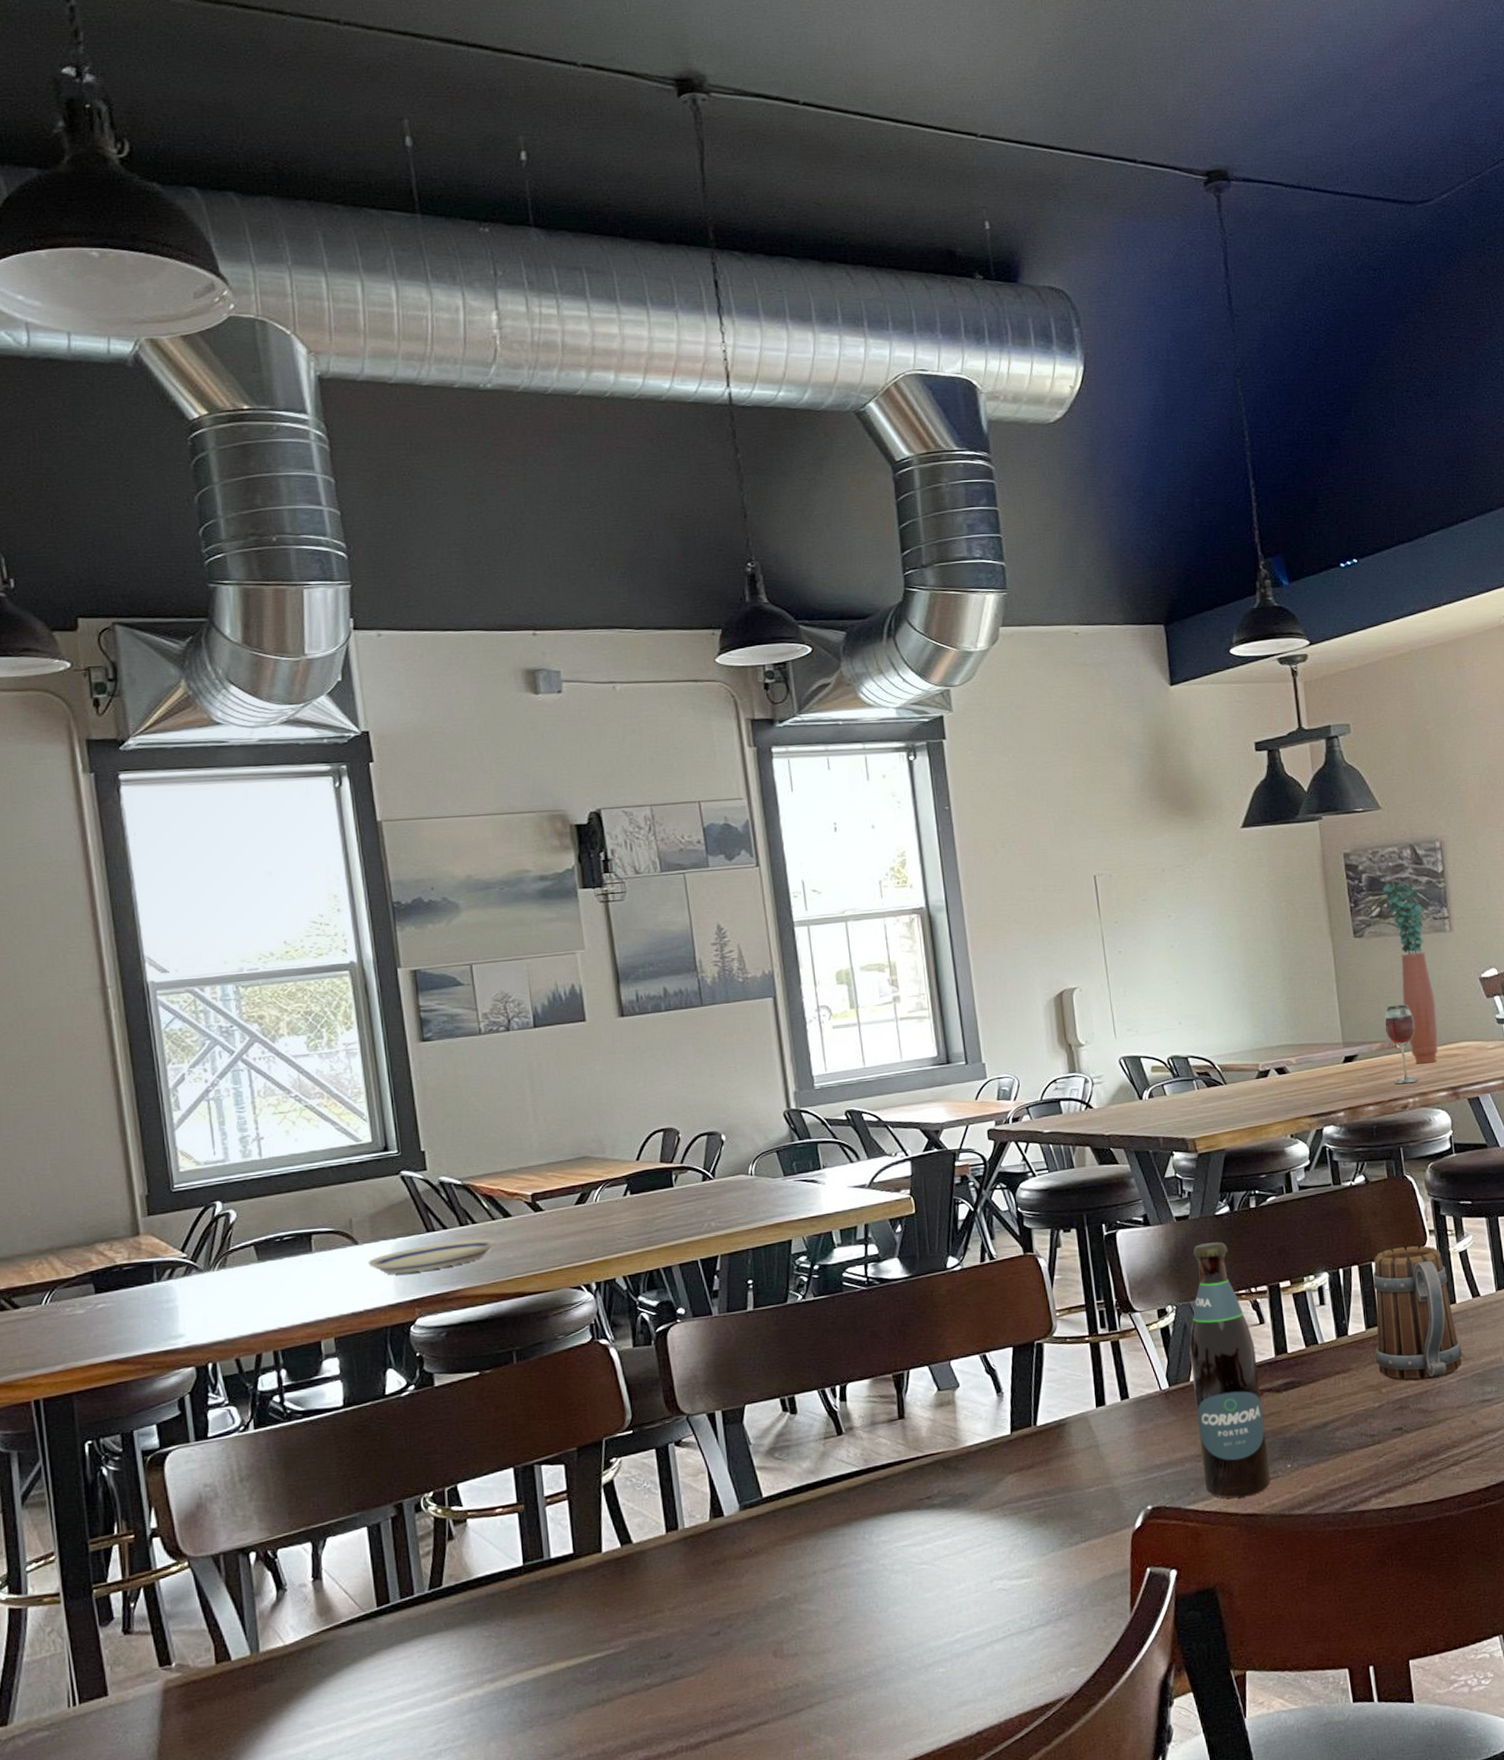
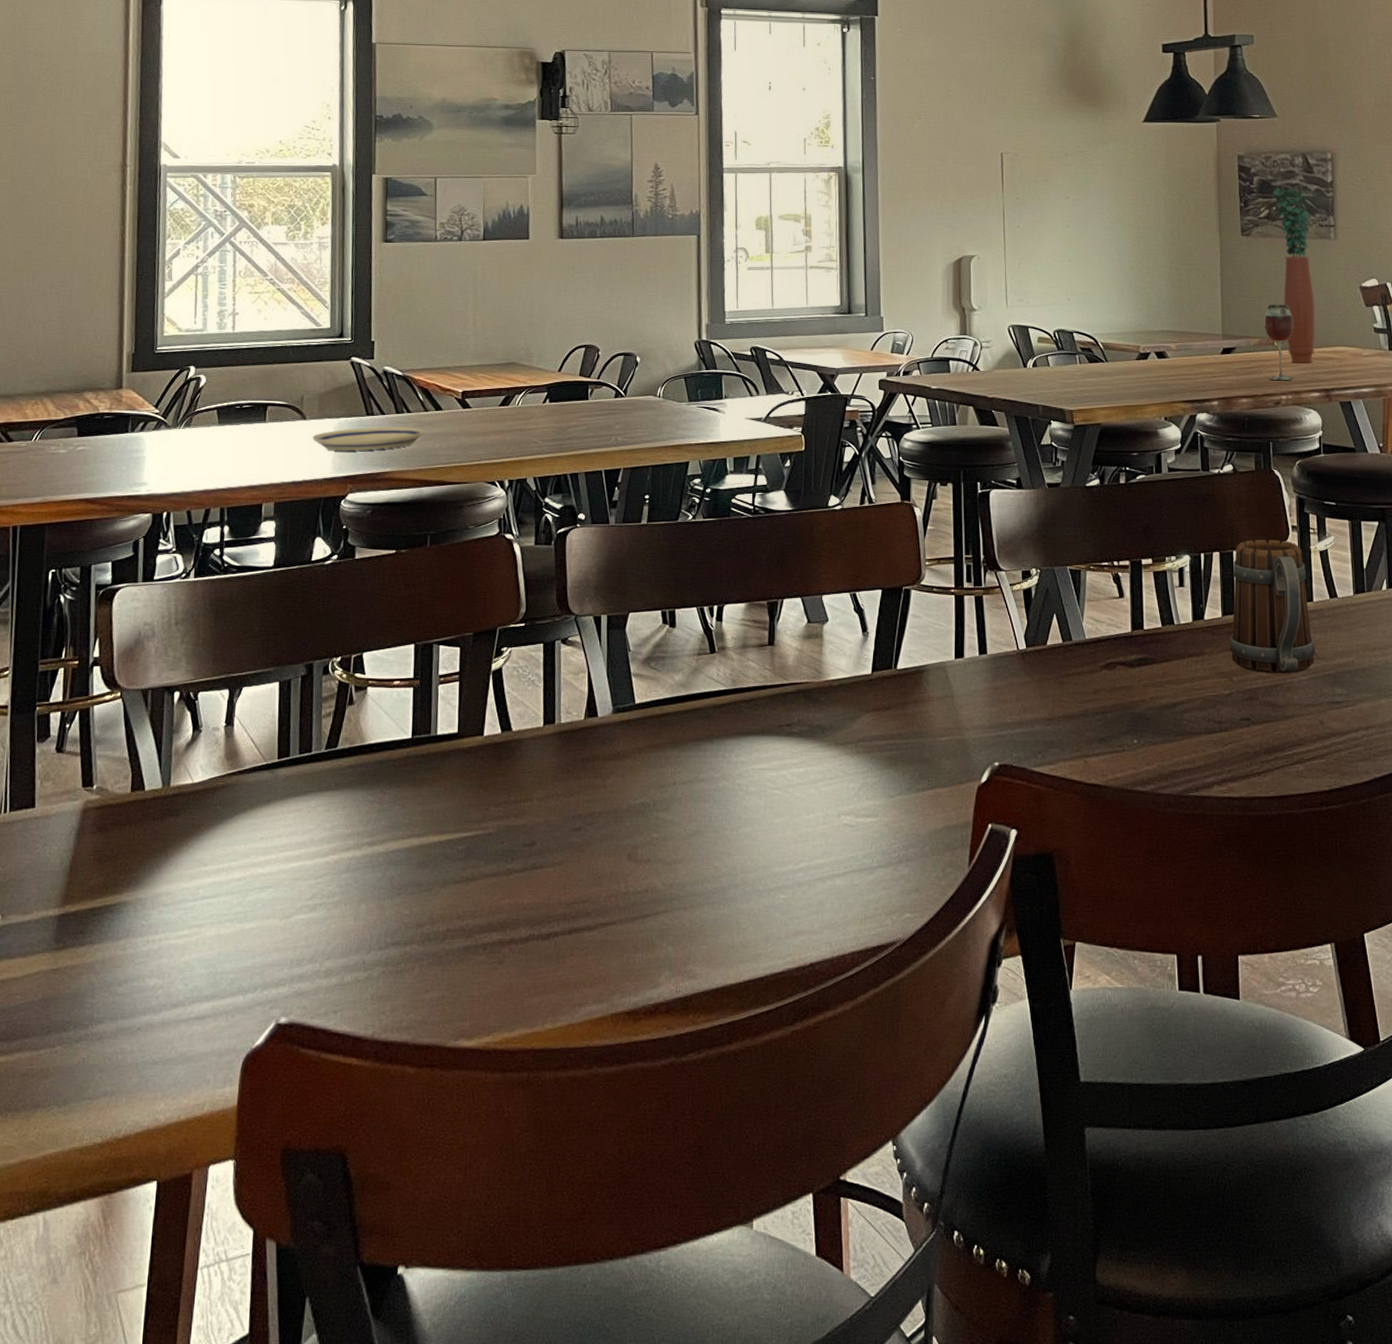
bottle: present [1189,1242,1270,1499] -> none [1049,512,1116,767]

